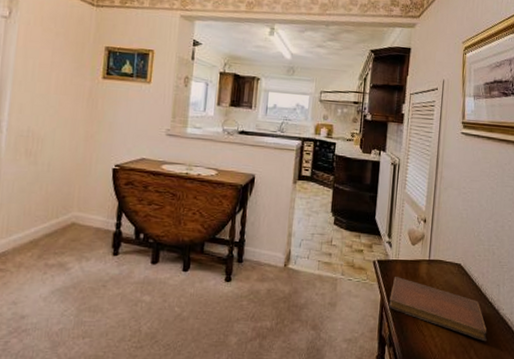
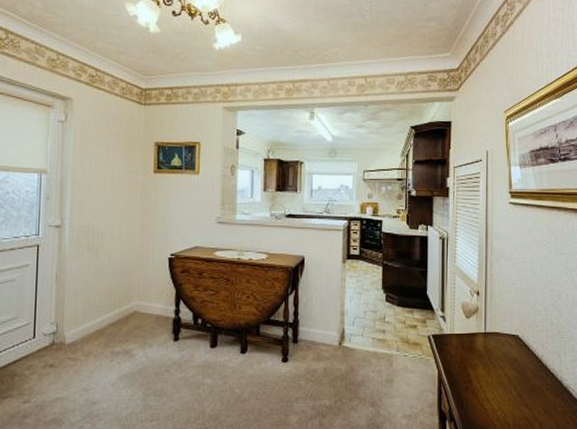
notebook: present [389,277,487,342] -> none [447,351,551,414]

